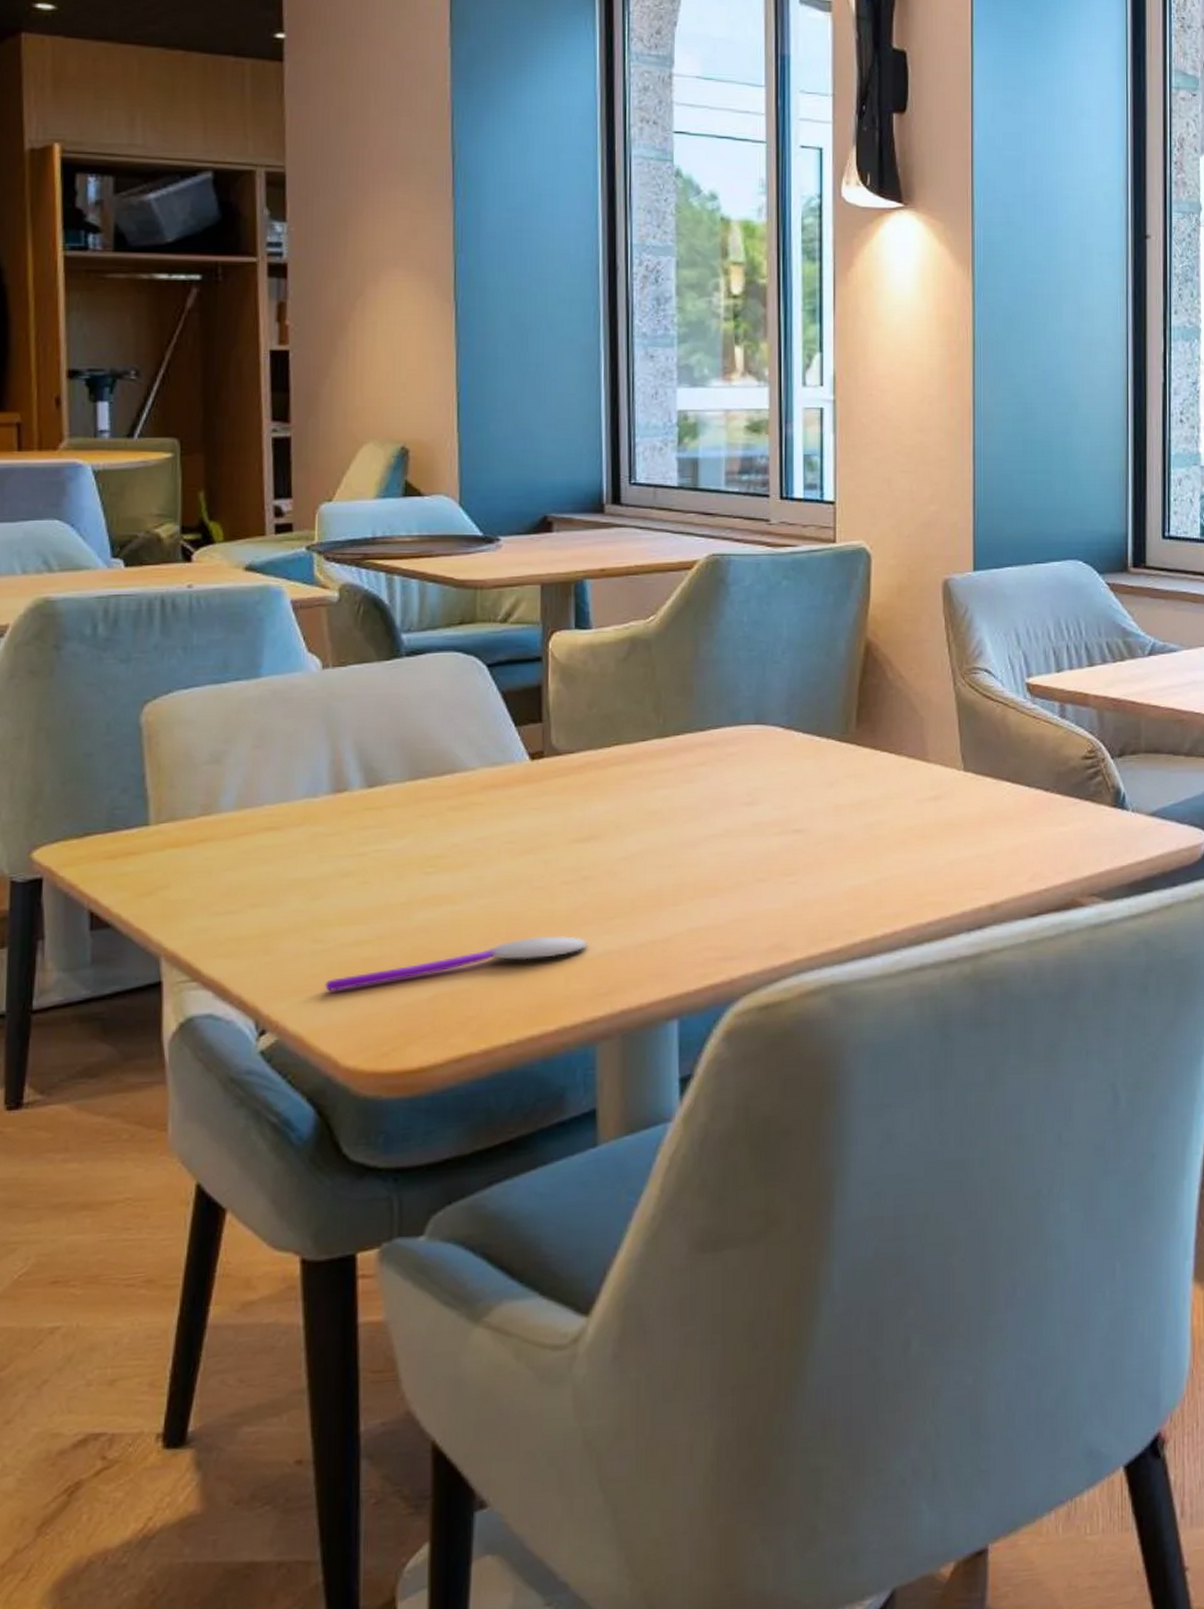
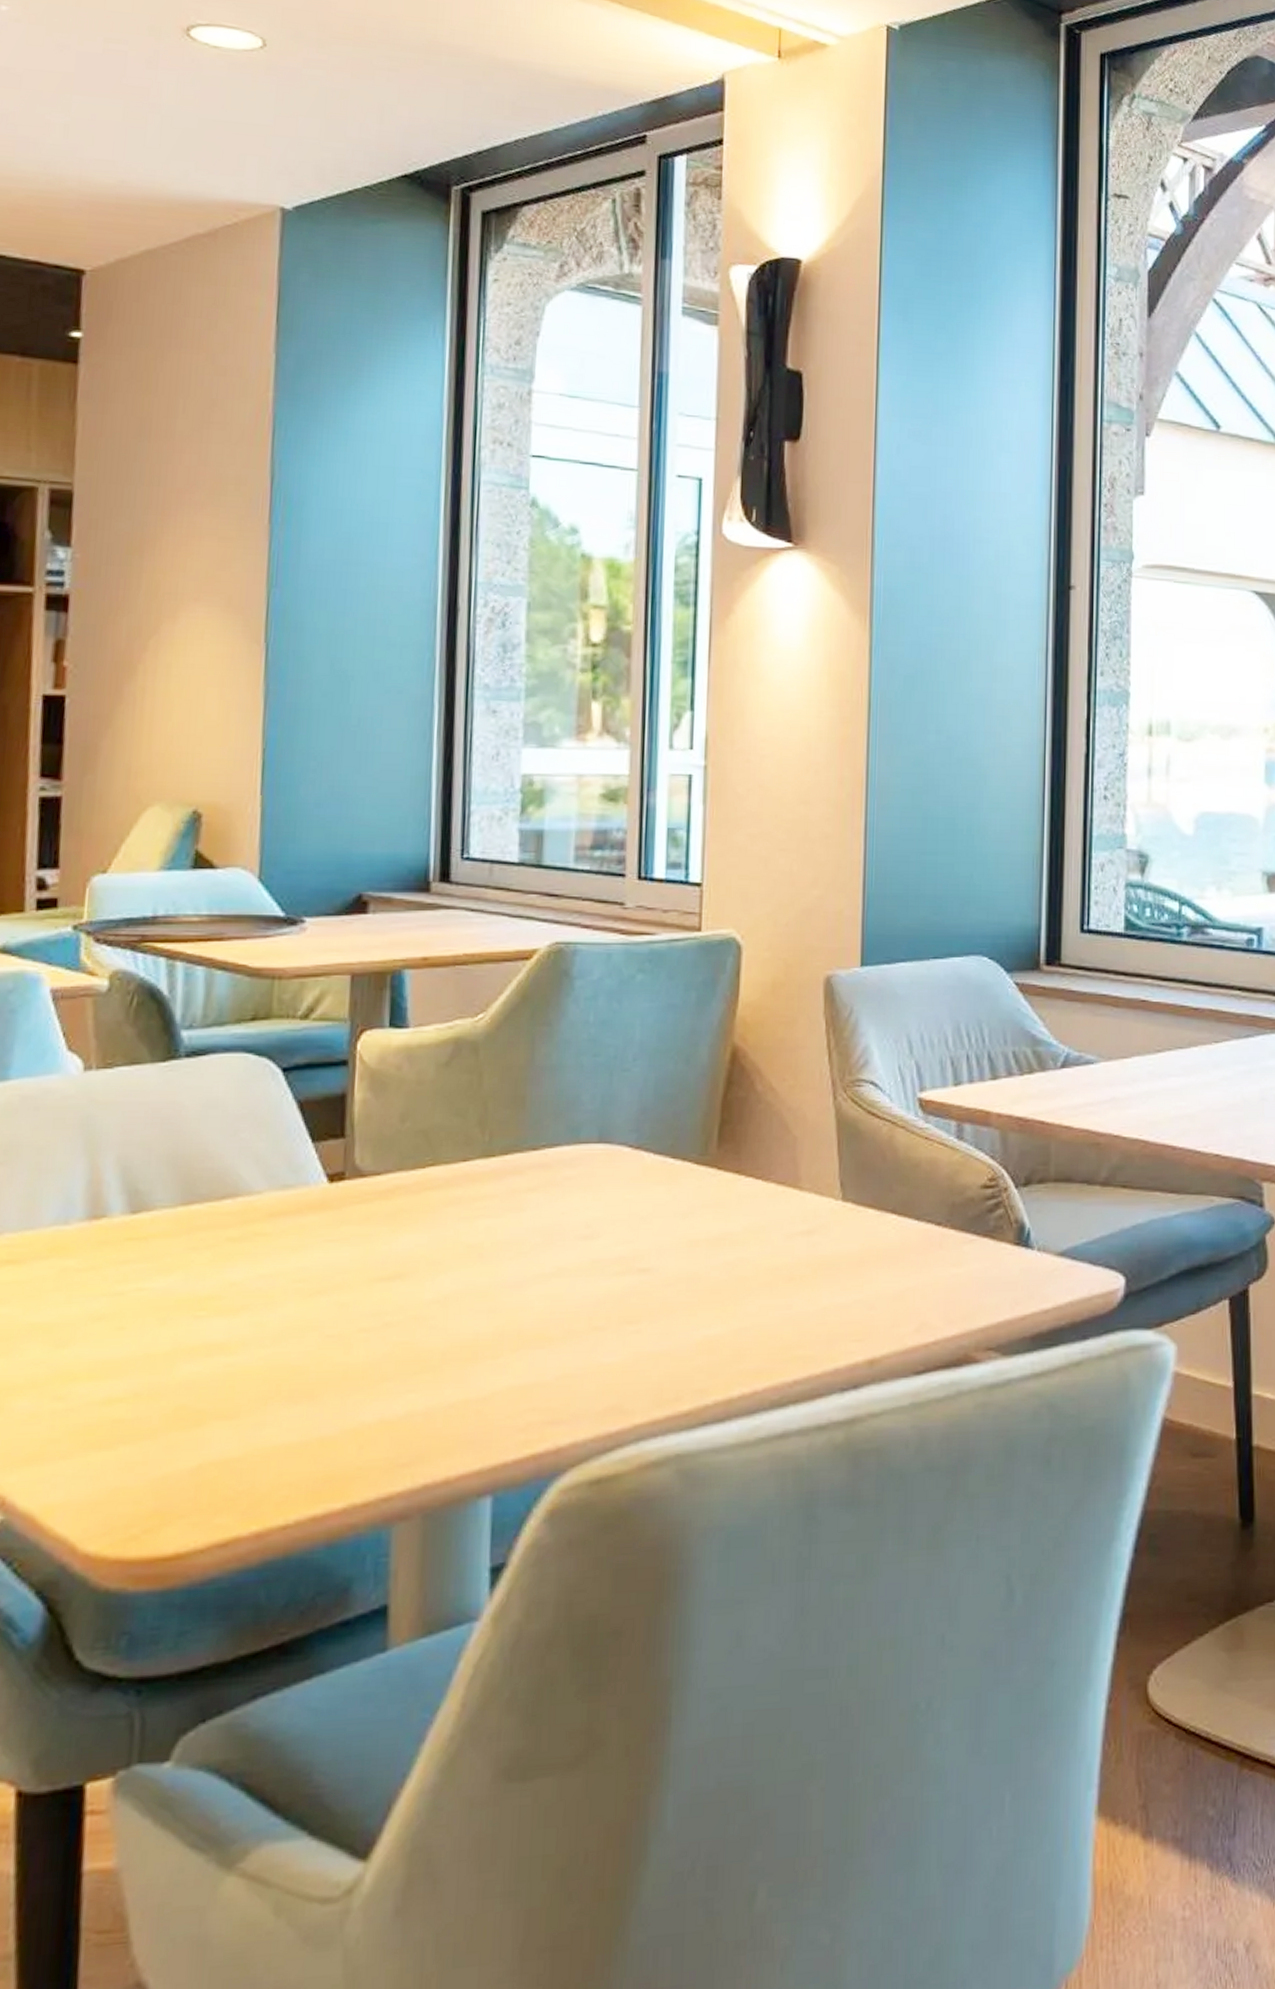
spoon: present [325,935,588,991] -> none [65,1393,387,1460]

